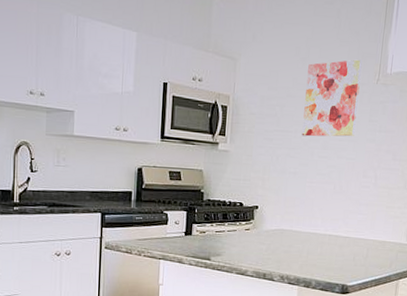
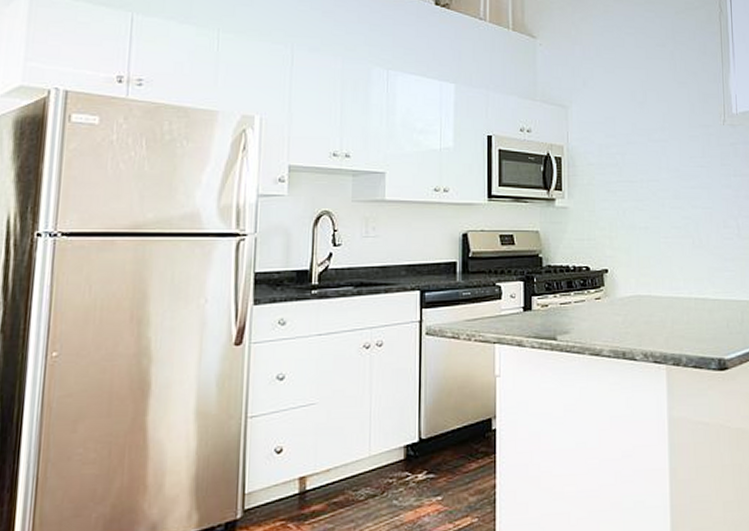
wall art: present [302,59,363,137] -> none [647,101,707,186]

